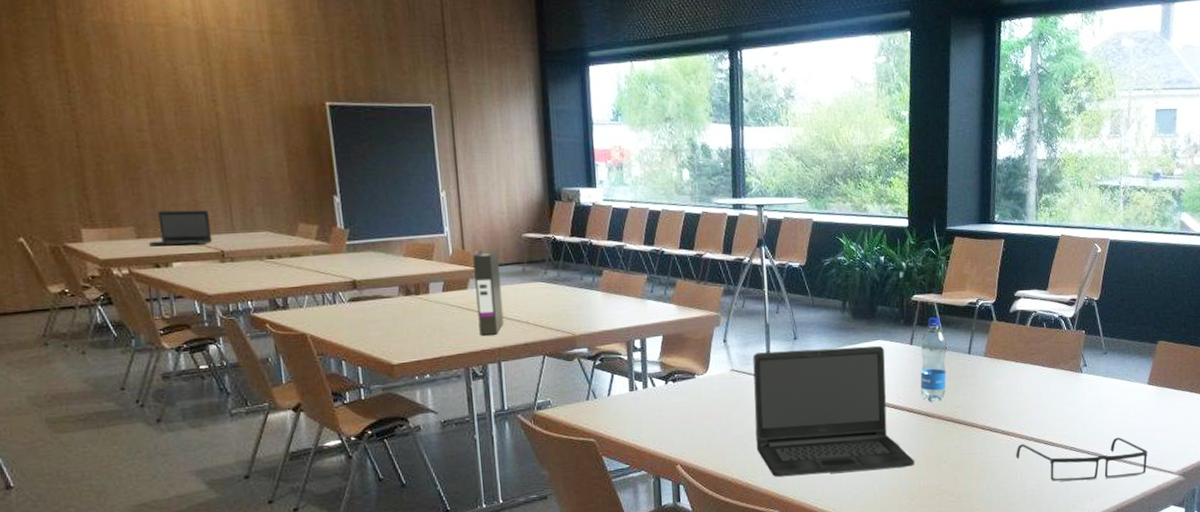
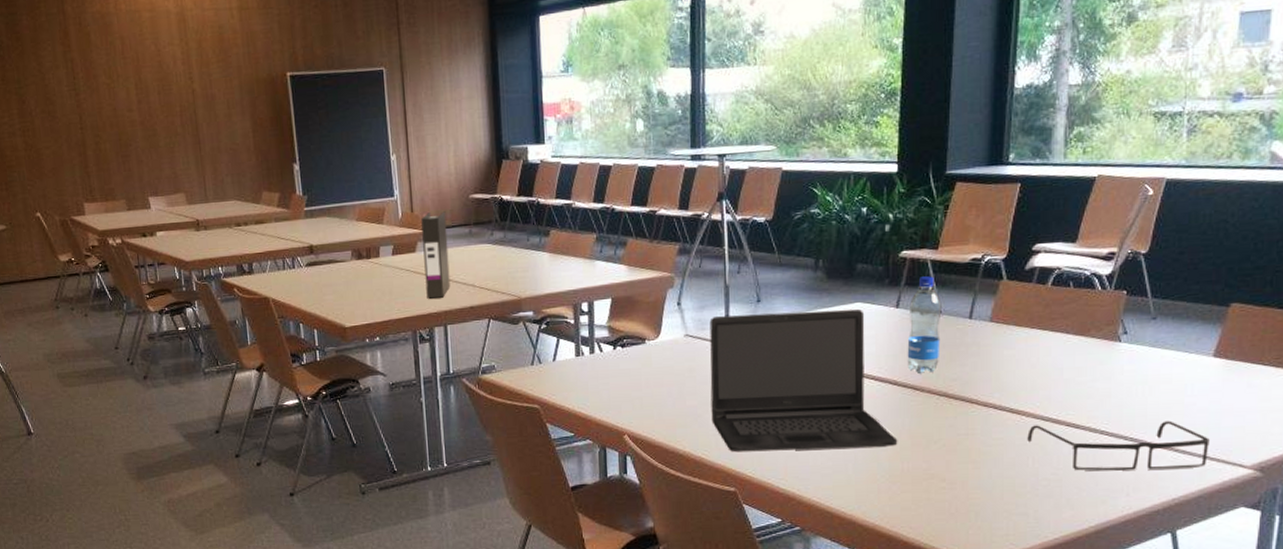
laptop: present [148,210,212,247] -> none [137,182,189,218]

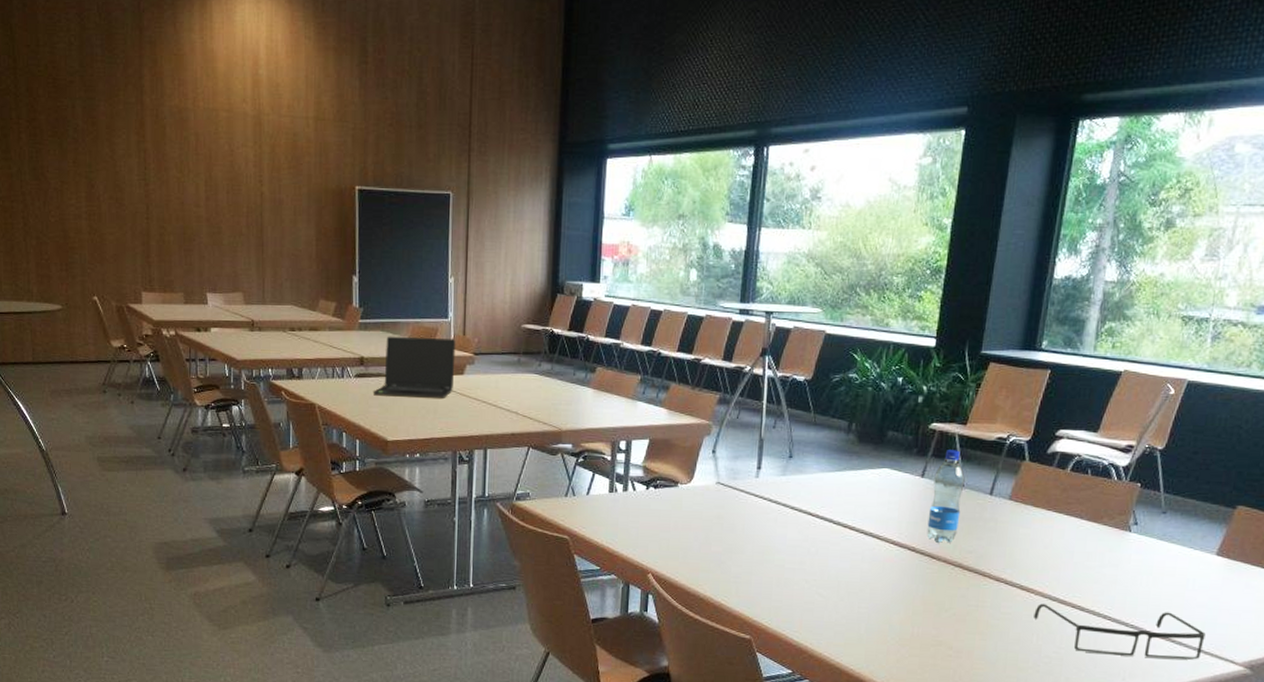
laptop: none [326,217,407,283] -> present [374,336,456,400]
binder: present [421,211,451,299] -> none [470,337,497,422]
laptop: present [709,308,898,452] -> none [734,468,911,610]

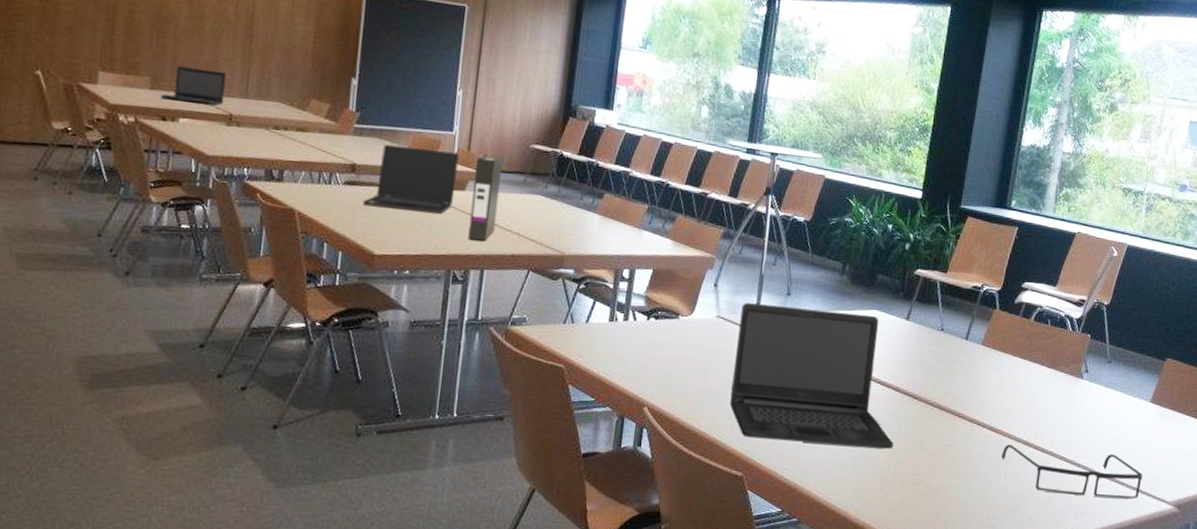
laptop: none [193,280,246,314] -> present [160,66,227,106]
binder: none [470,337,497,422] -> present [468,154,504,241]
laptop: none [734,468,911,610] -> present [730,303,894,449]
bottle: present [926,450,965,543] -> none [910,295,945,384]

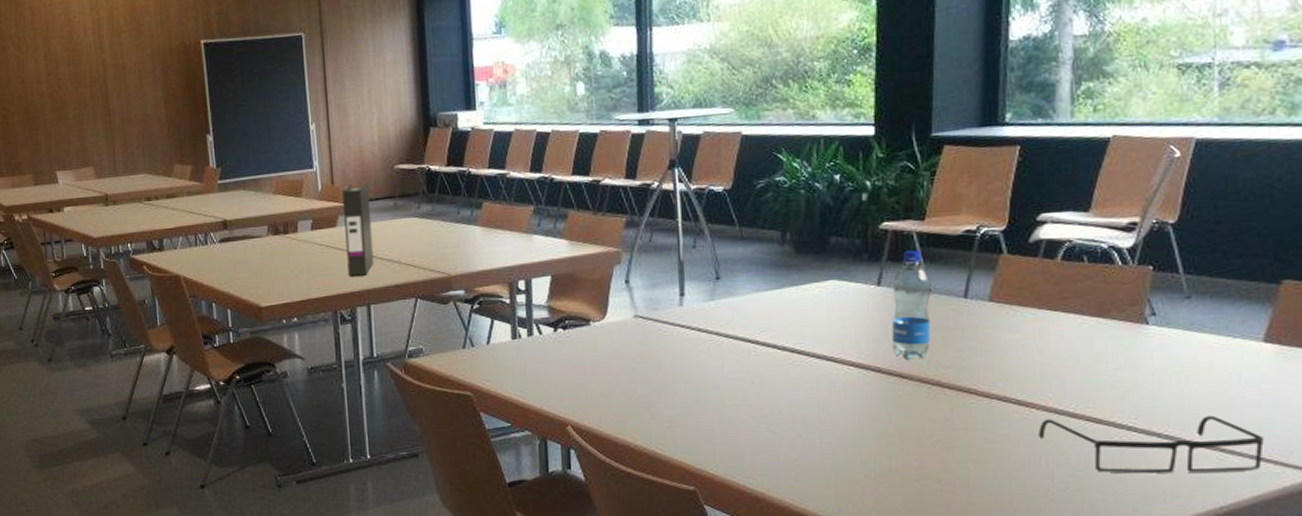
laptop: present [160,66,227,106] -> none [44,155,98,193]
laptop: present [363,144,459,215] -> none [241,190,327,260]
laptop: present [730,303,894,449] -> none [662,286,884,447]
bottle: none [910,295,945,384] -> present [891,250,931,359]

